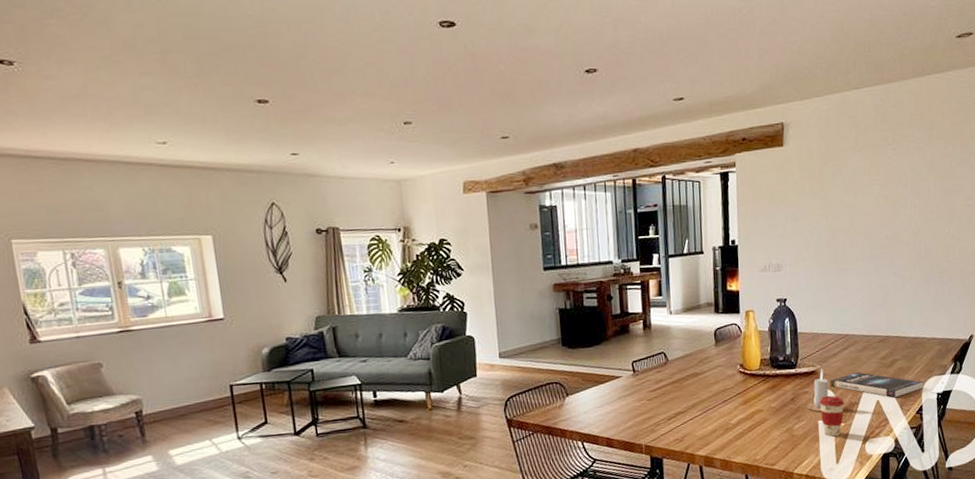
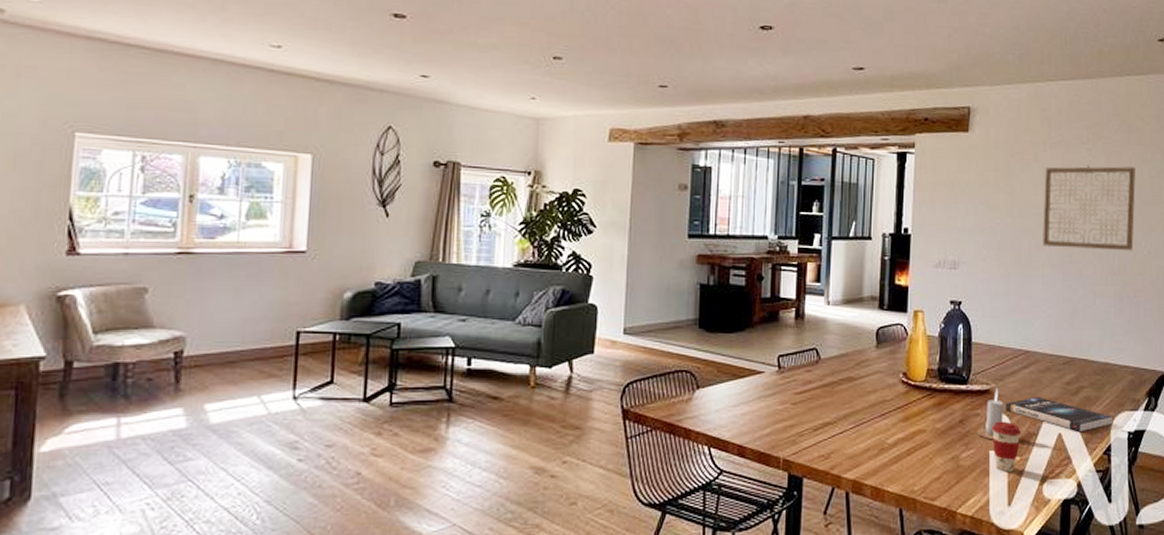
wall art: none [855,161,939,243] -> present [1043,165,1136,251]

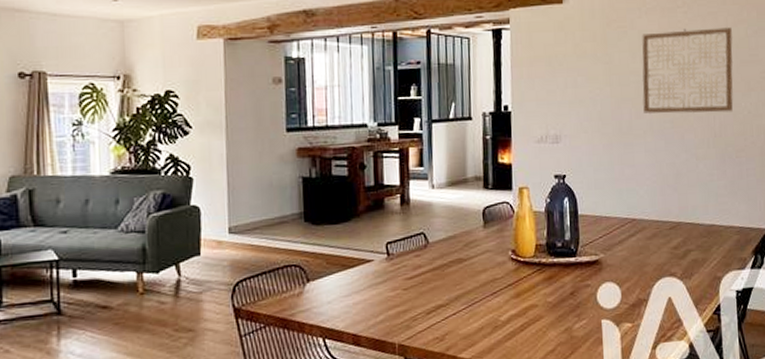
candle: present [976,388,1004,440] -> none [587,258,614,310]
coffee cup: present [992,421,1021,472] -> none [603,289,632,339]
book: present [1005,397,1112,433] -> none [615,263,720,295]

